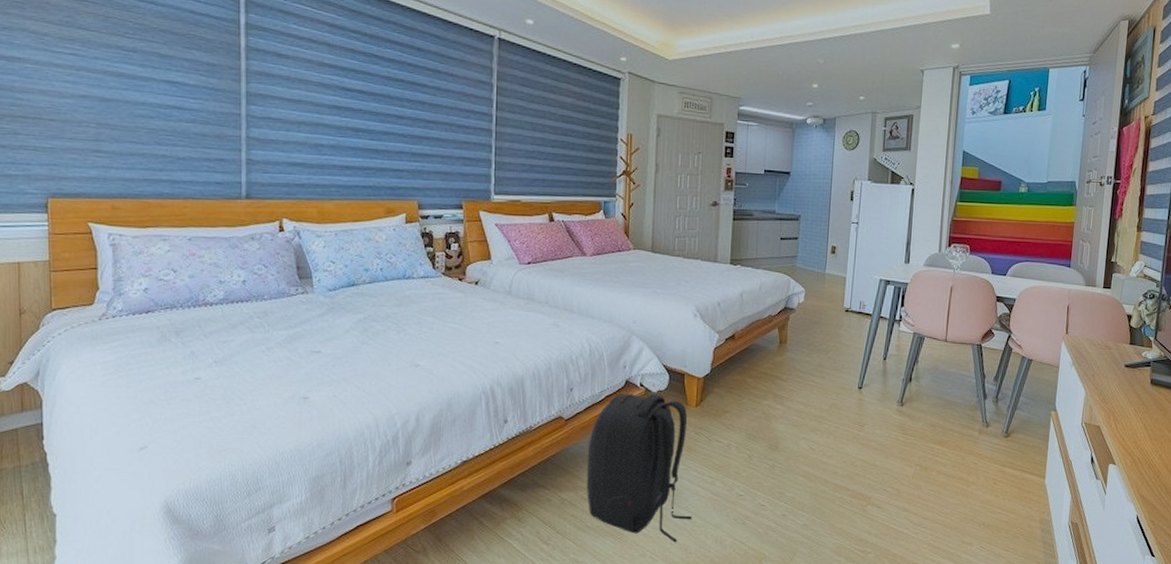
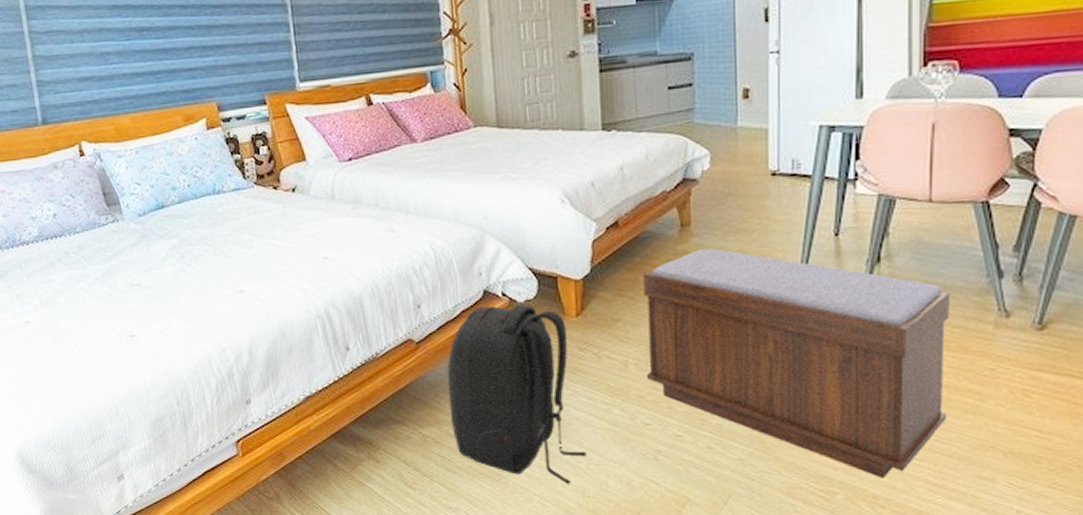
bench: none [744,361,953,542] -> present [643,248,949,478]

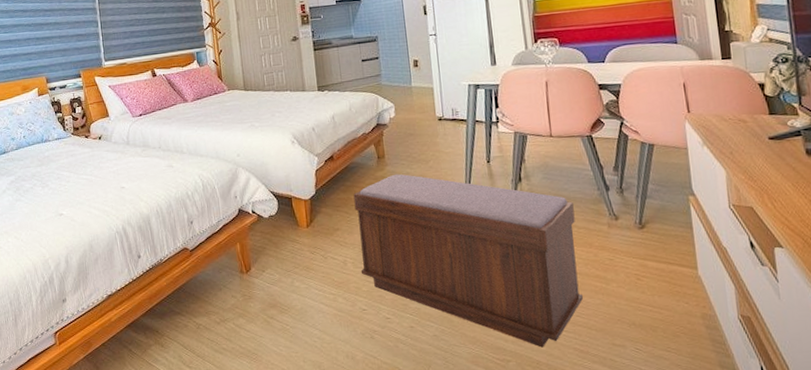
backpack: present [447,303,586,484] -> none [213,218,320,360]

